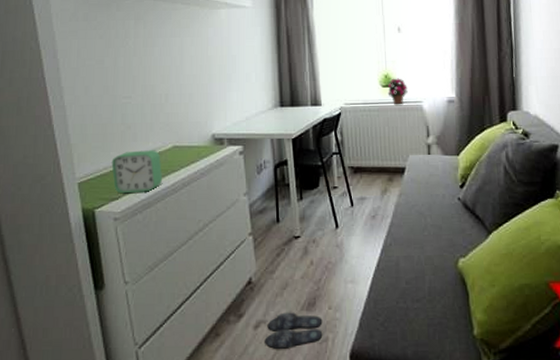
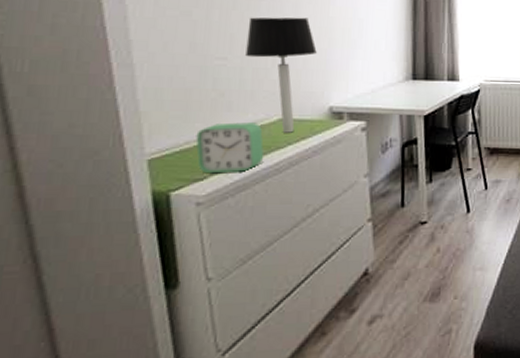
table lamp: none [145,58,200,158] -> present [246,17,317,133]
slippers: present [265,312,323,349] -> none [380,304,447,345]

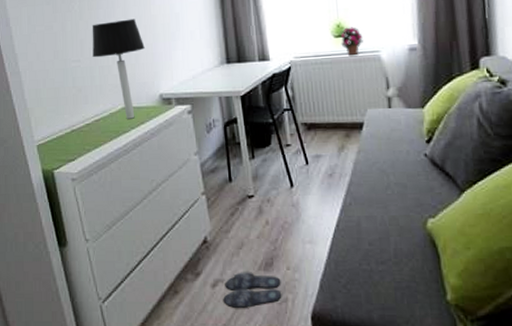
alarm clock: present [195,122,264,174] -> none [66,112,115,155]
slippers: none [380,304,447,345] -> present [223,272,282,308]

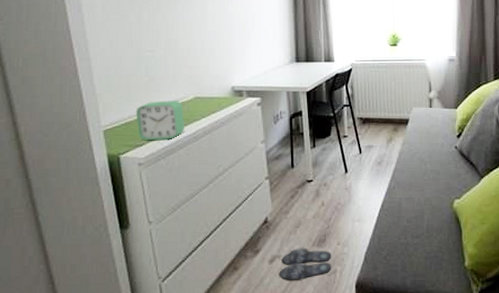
alarm clock: none [66,112,115,155] -> present [135,101,185,141]
table lamp: present [92,18,145,119] -> none [168,15,220,108]
potted flower: present [340,27,363,55] -> none [395,38,413,61]

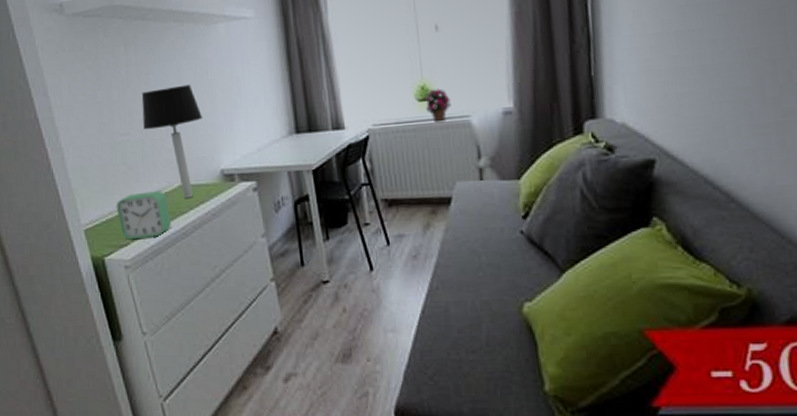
table lamp: none [168,15,220,108] -> present [141,84,203,199]
slippers: present [279,248,332,281] -> none [297,364,362,403]
potted flower: none [395,38,413,61] -> present [425,88,451,121]

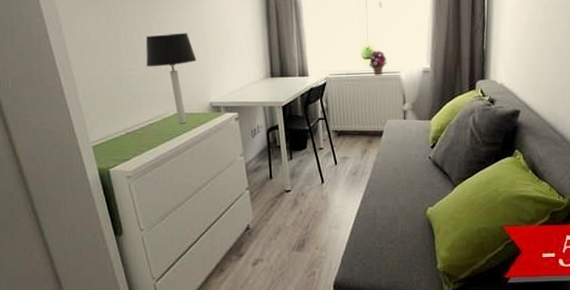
alarm clock: present [116,191,172,240] -> none [121,117,168,155]

